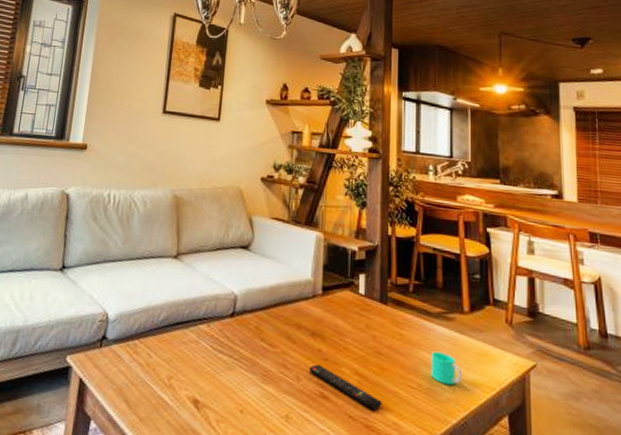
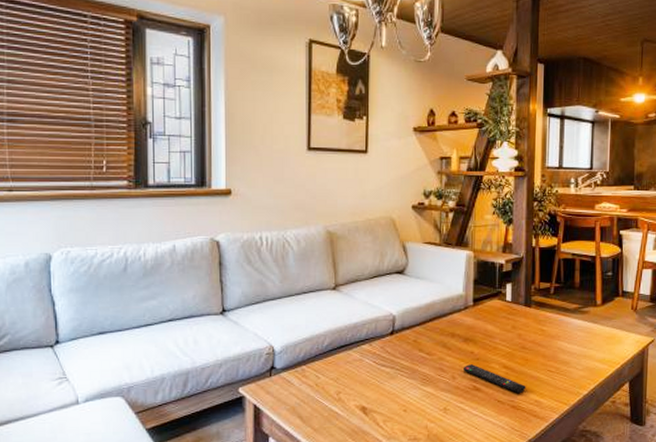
cup: present [430,351,463,386] -> none [567,340,594,366]

